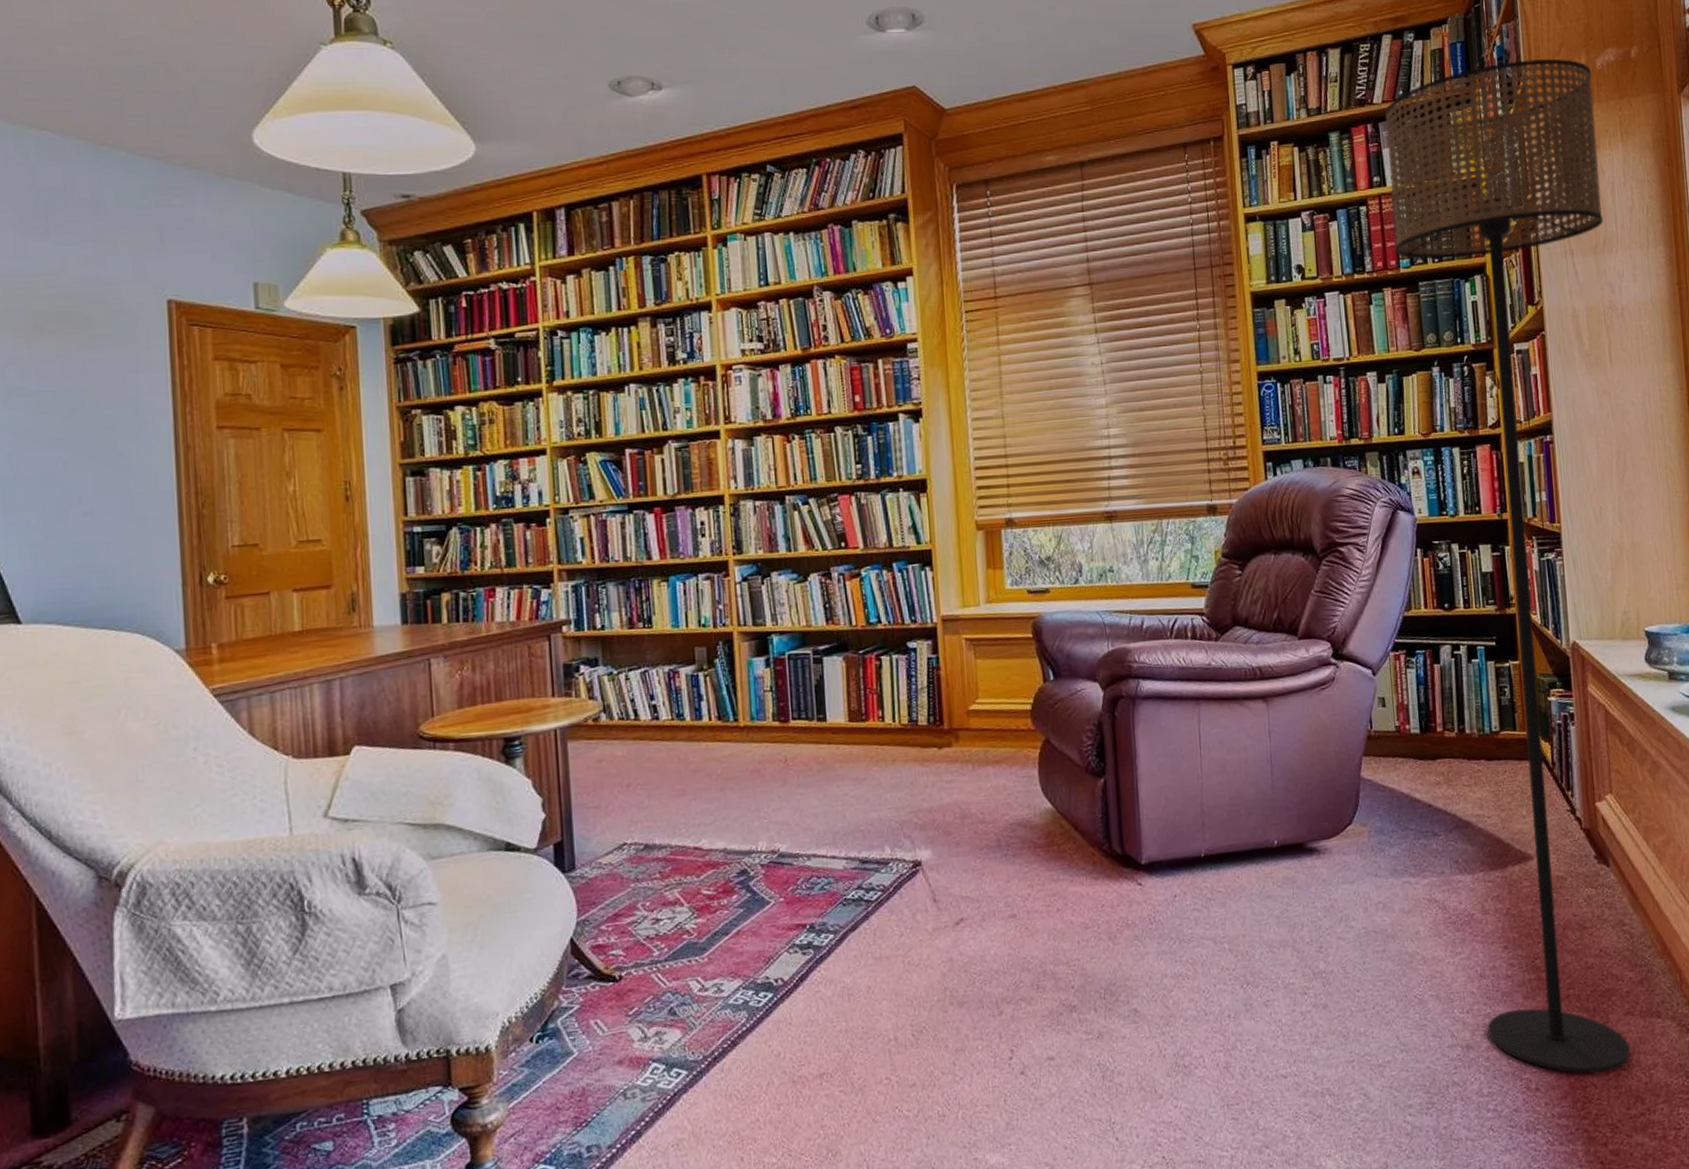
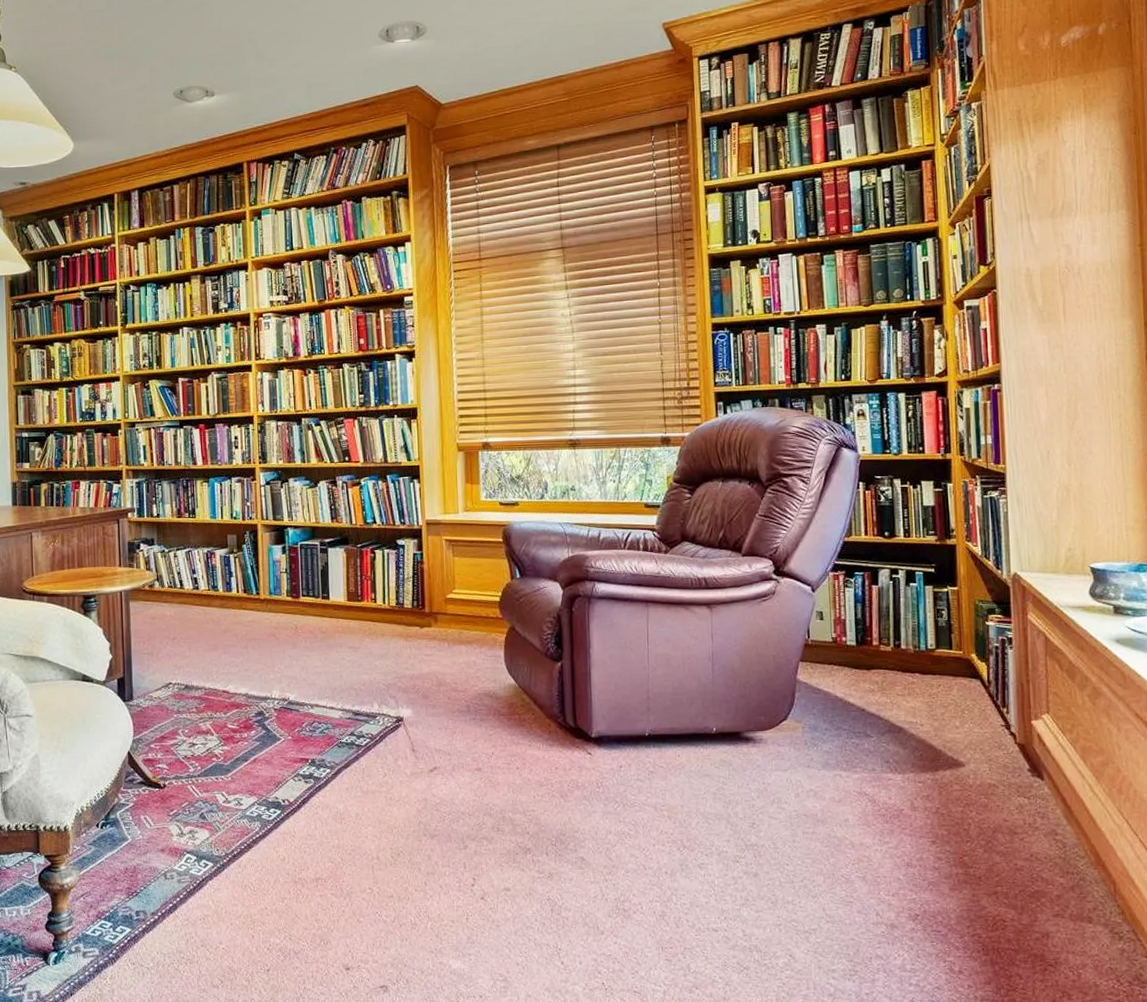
floor lamp: present [1384,59,1631,1073] -> none [842,38,1062,965]

